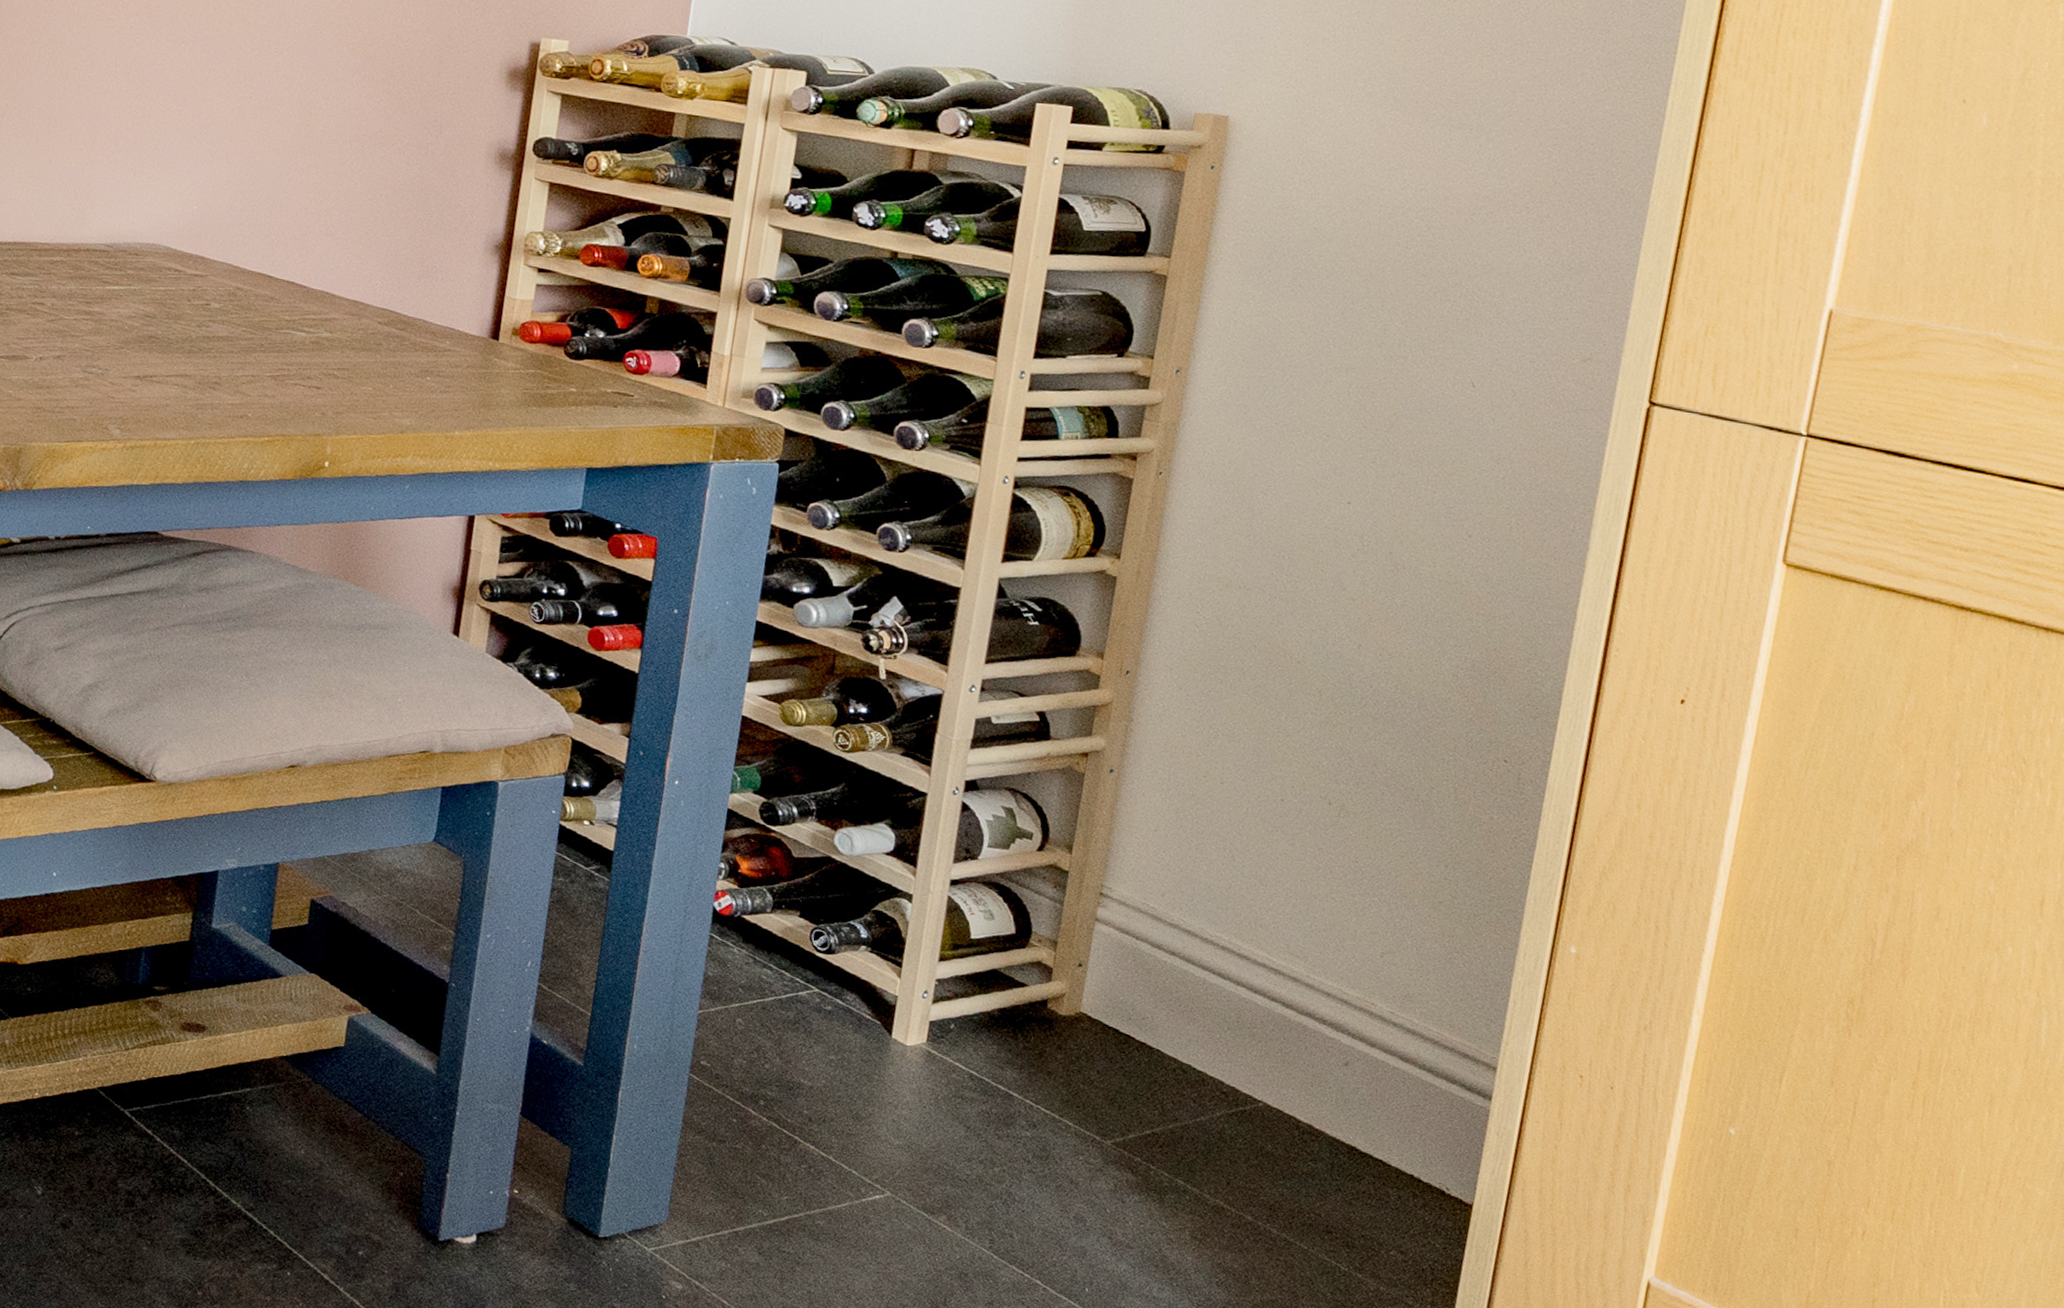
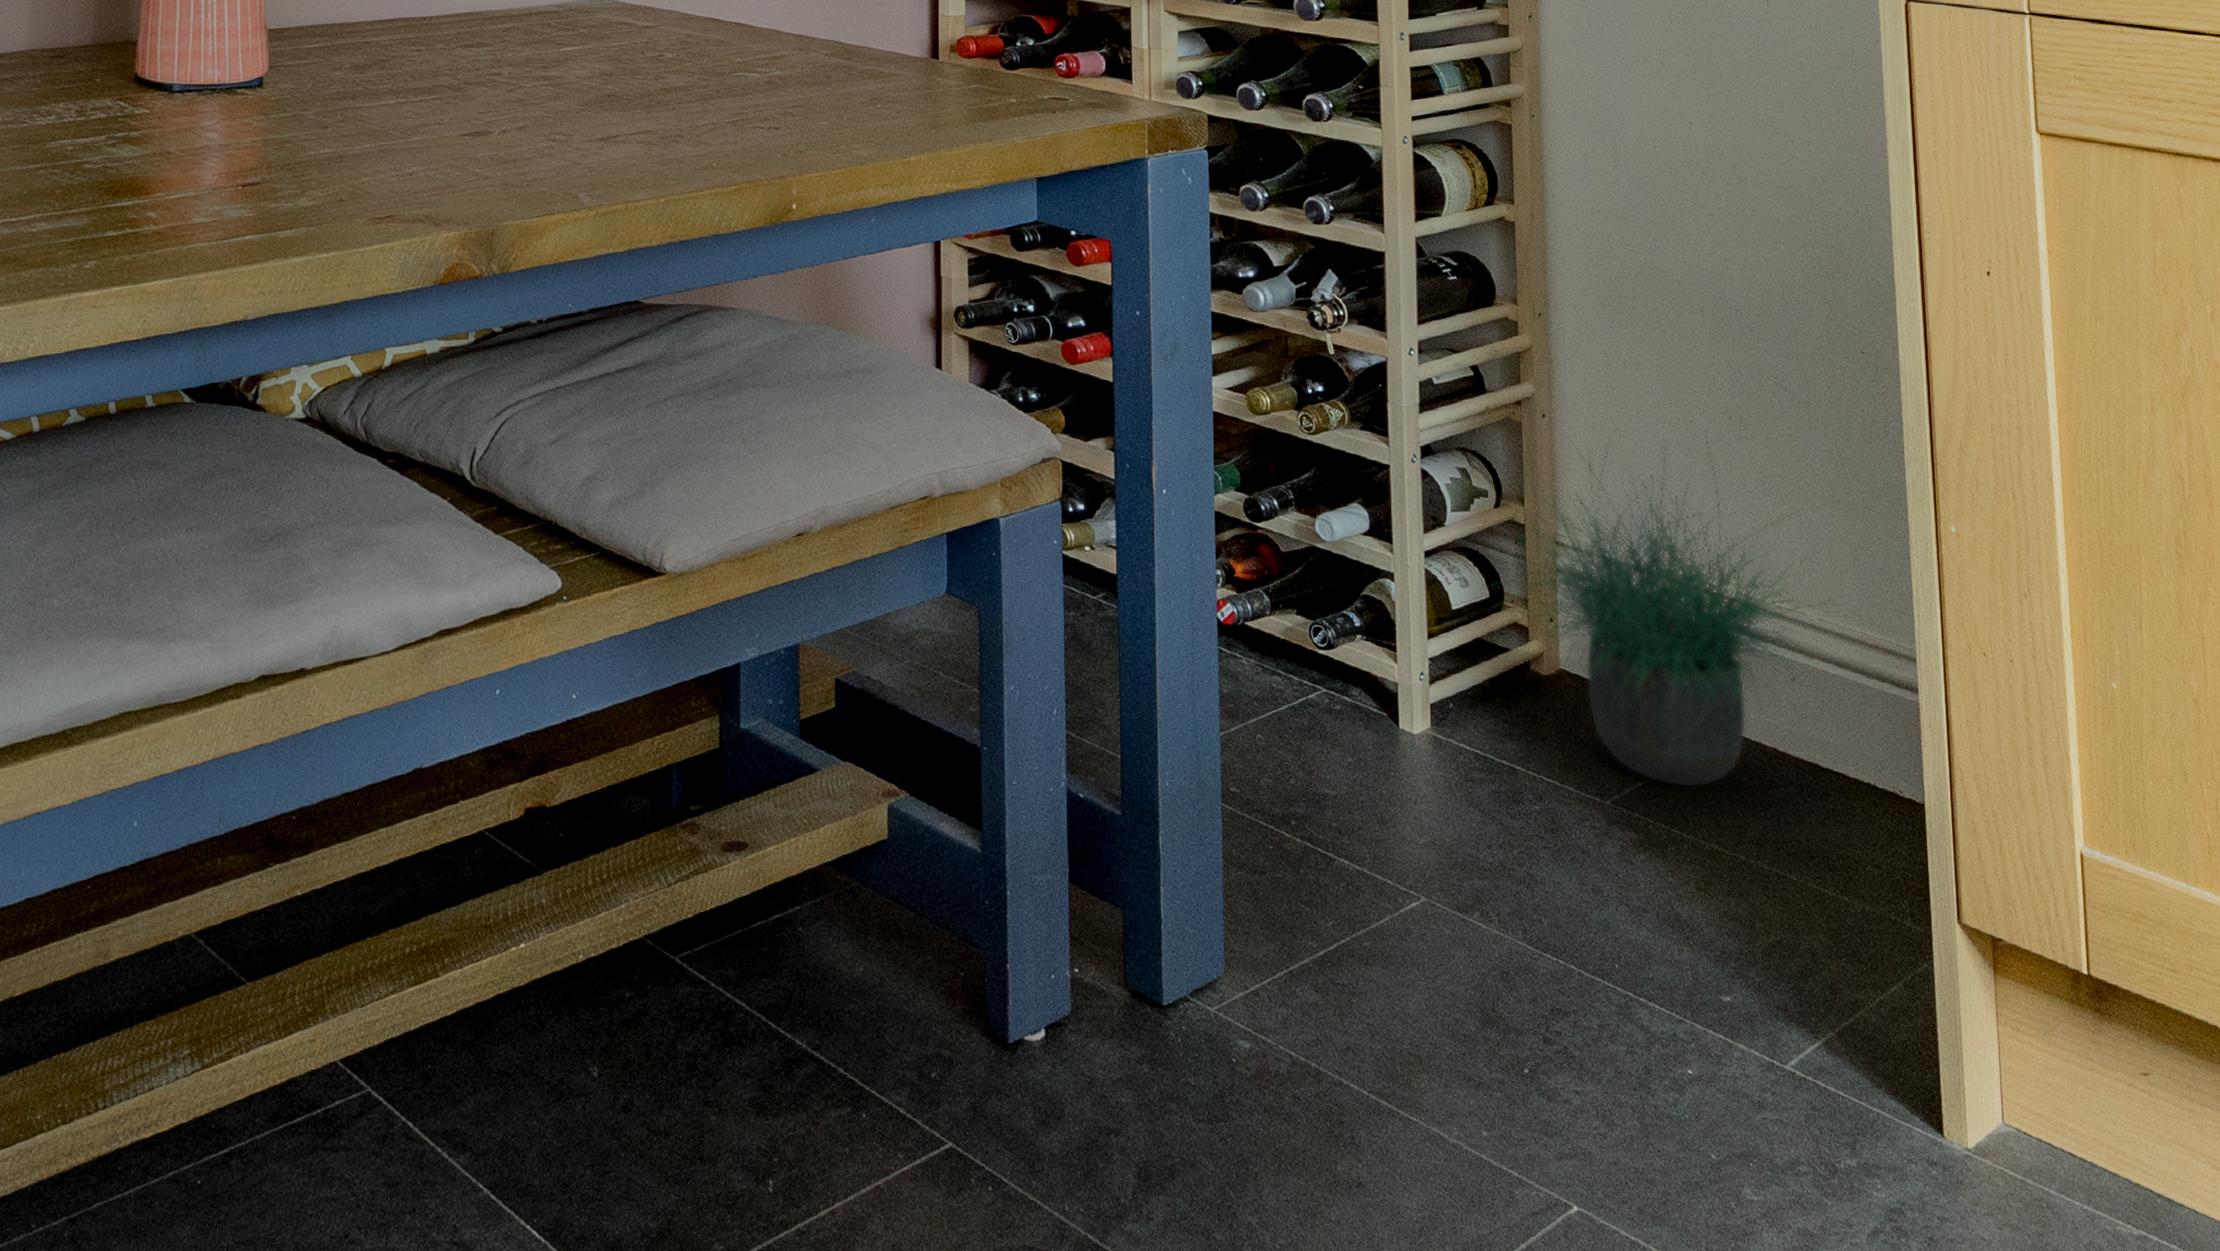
potted plant: none [1002,794,1403,1148] -> present [1477,432,1827,789]

